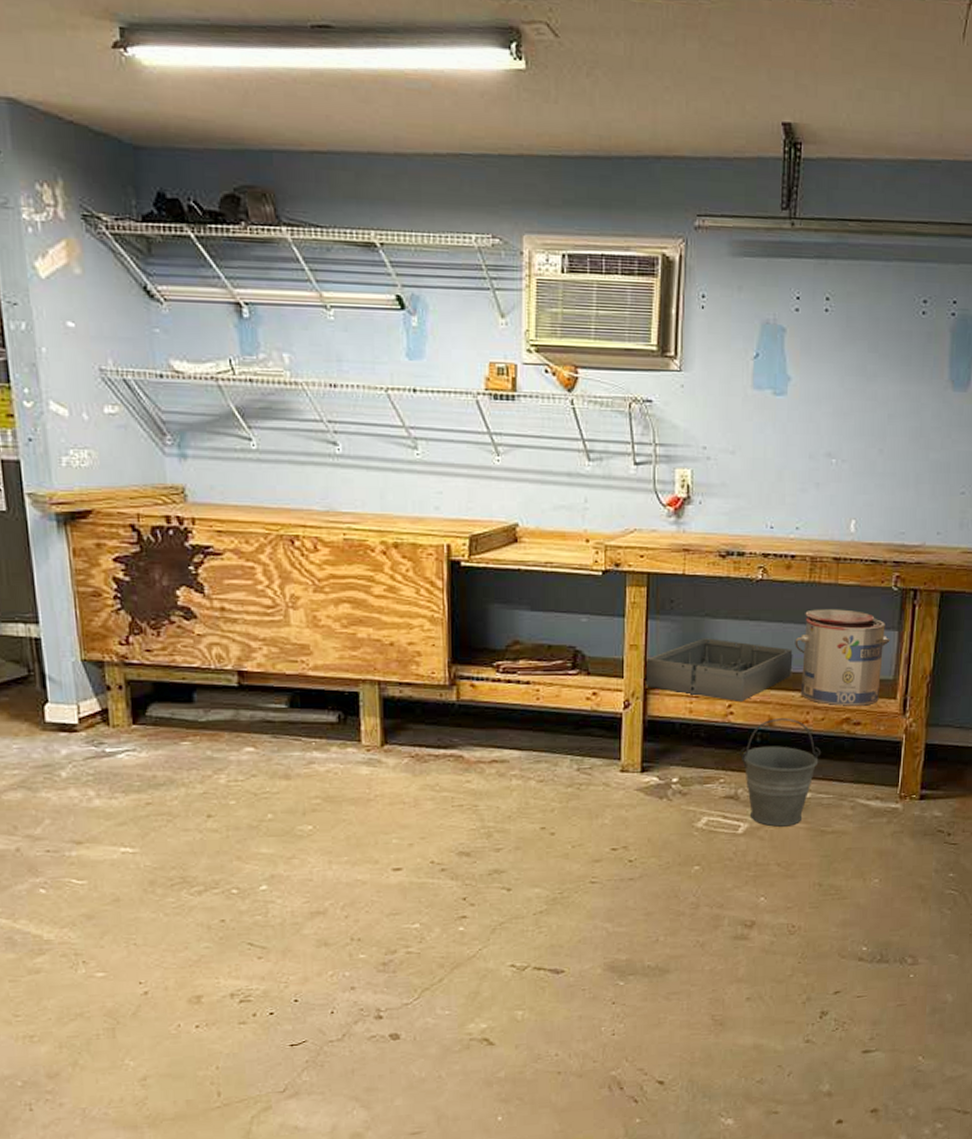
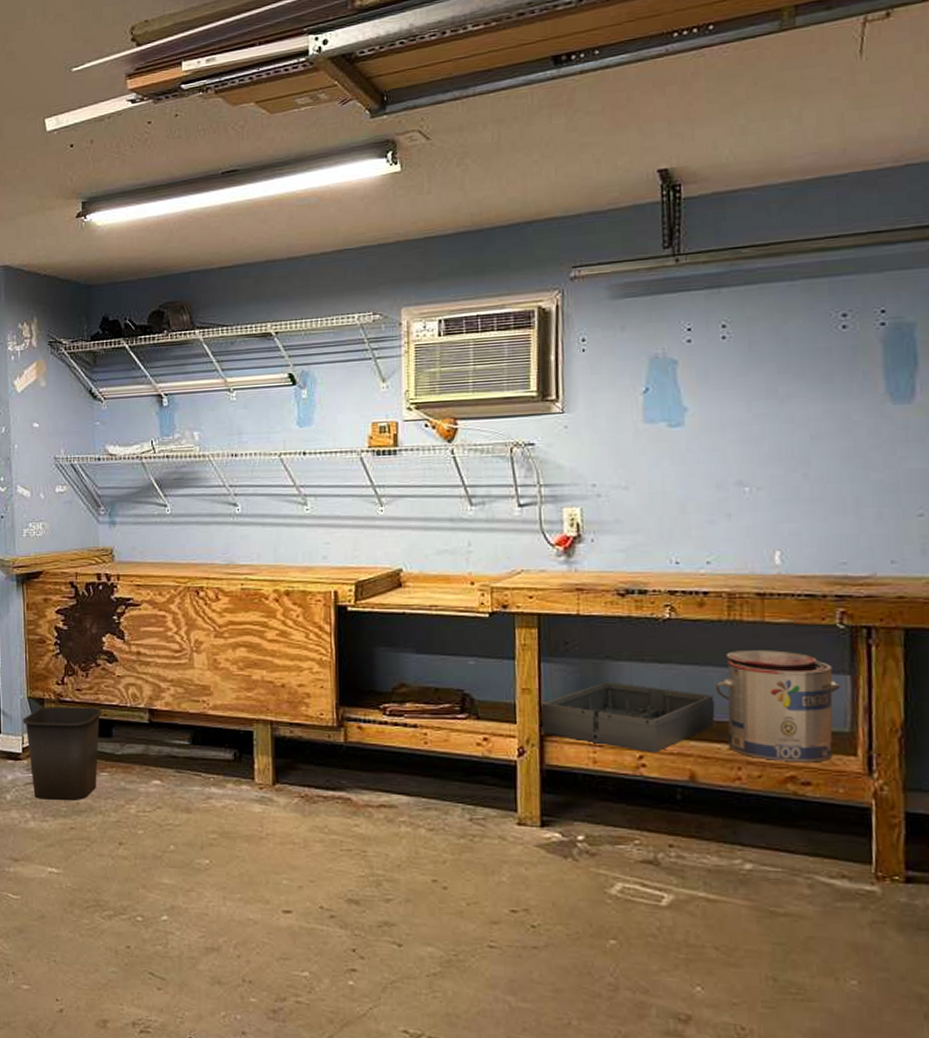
waste bin: none [76,670,181,774] -> present [22,707,103,800]
bucket: present [739,718,822,827] -> none [656,773,762,903]

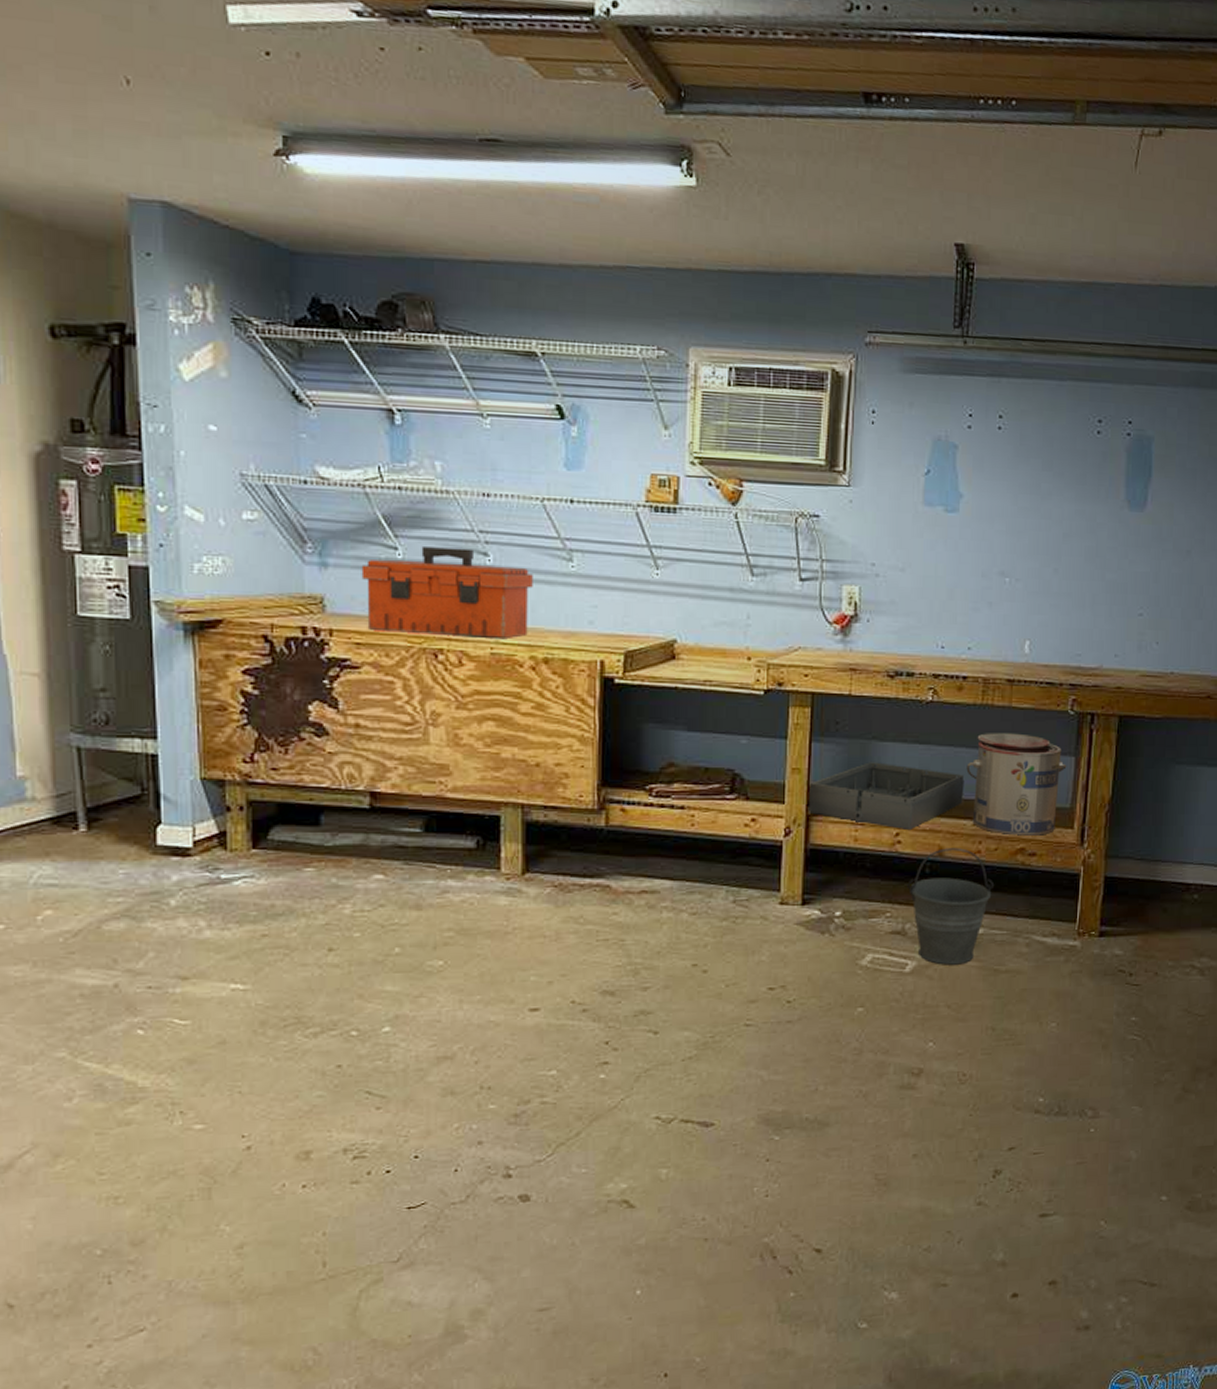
waste bin: present [22,707,103,800] -> none [193,790,308,903]
toolbox: none [140,501,274,577] -> present [361,547,533,640]
bucket: none [656,773,762,903] -> present [907,848,995,965]

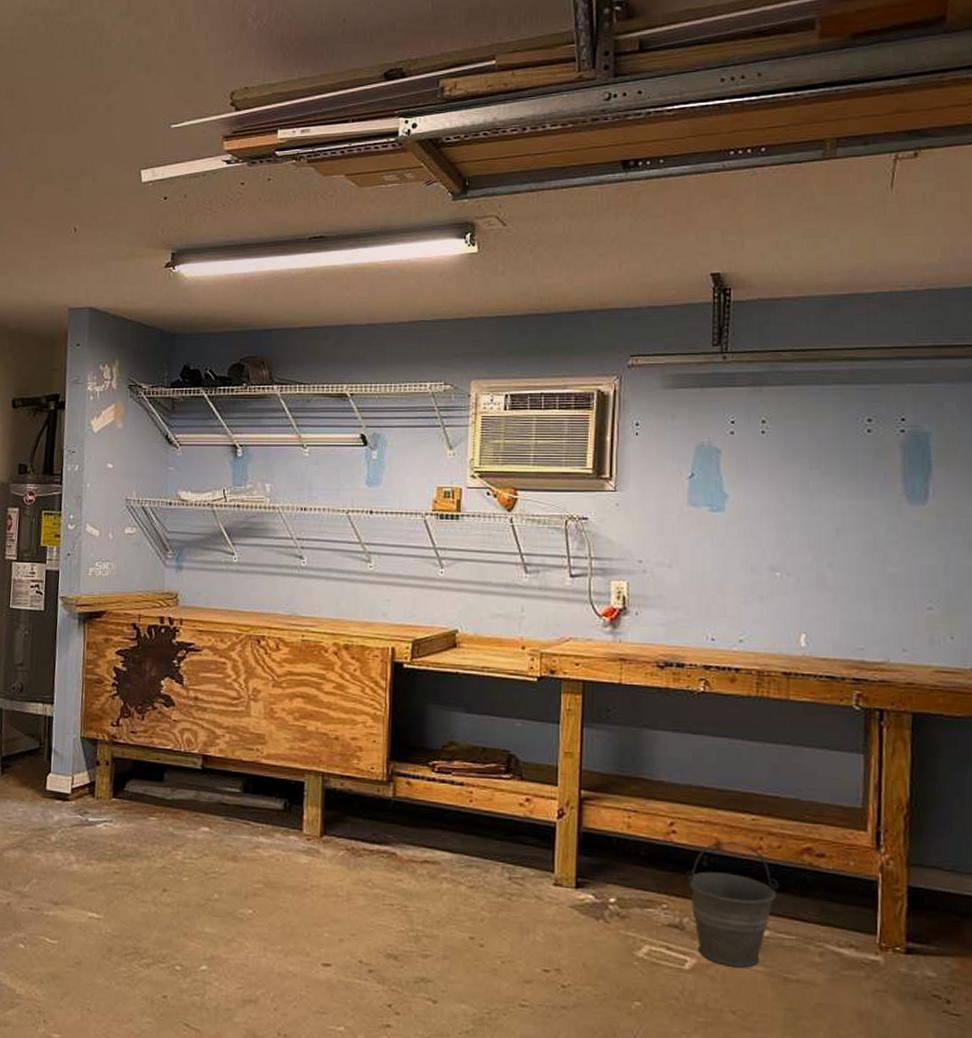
toolbox: present [361,547,533,640] -> none [206,552,338,629]
plastic crate: present [809,762,965,831] -> none [582,749,742,821]
paint can: present [966,733,1067,836] -> none [743,725,855,836]

